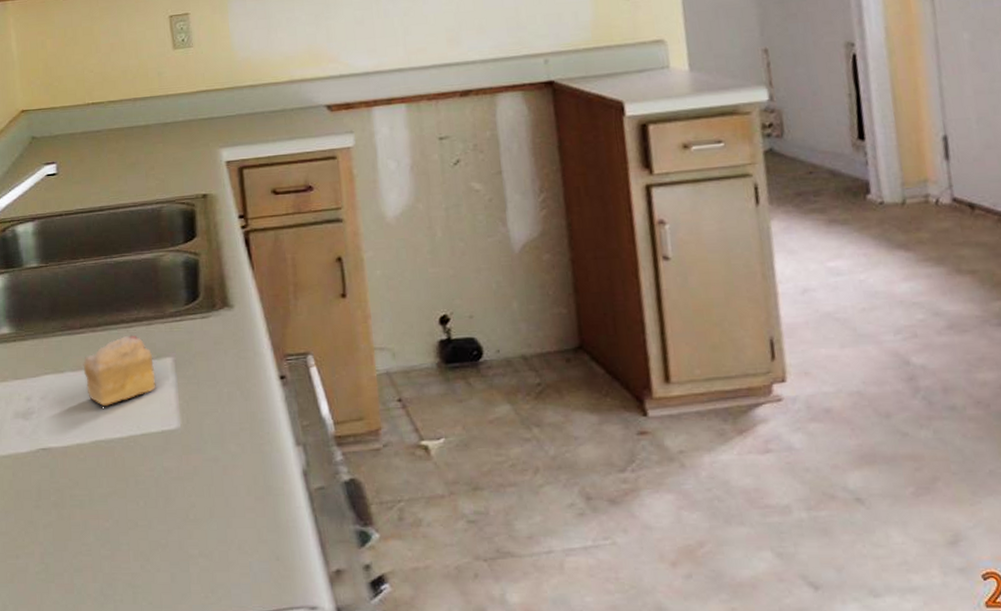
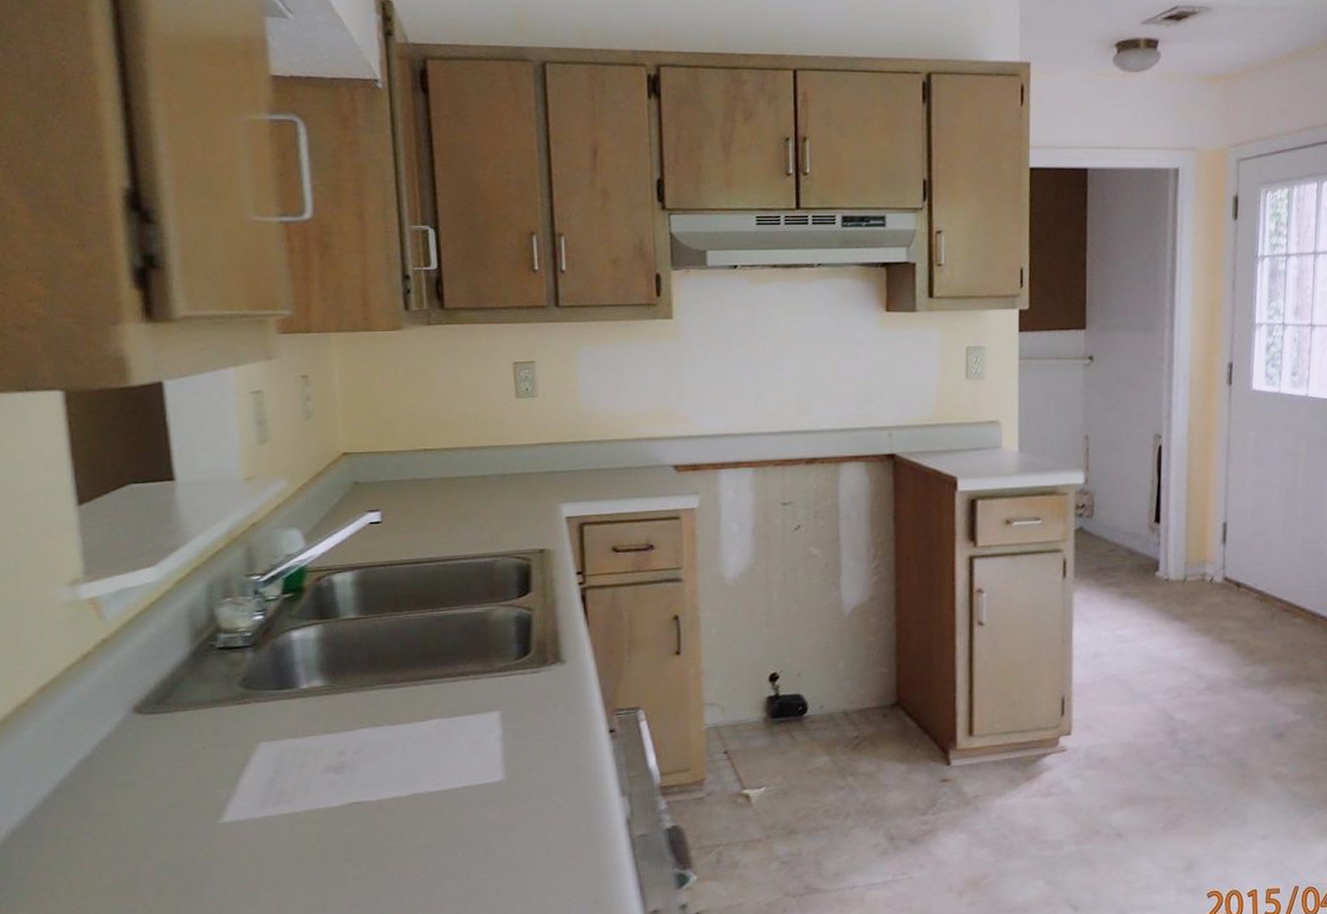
cake slice: present [83,335,156,406] -> none [403,689,481,759]

